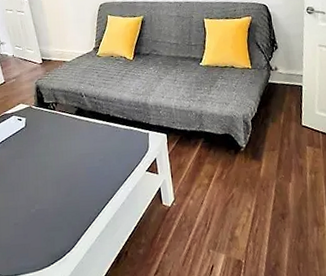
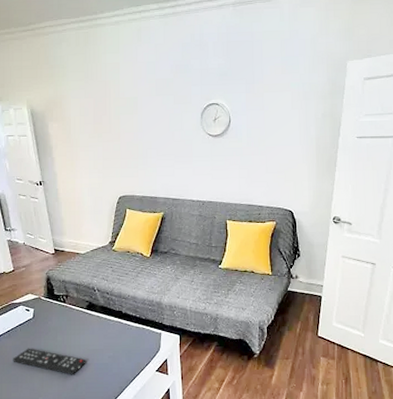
remote control: none [8,156,78,181] -> present [13,348,86,375]

